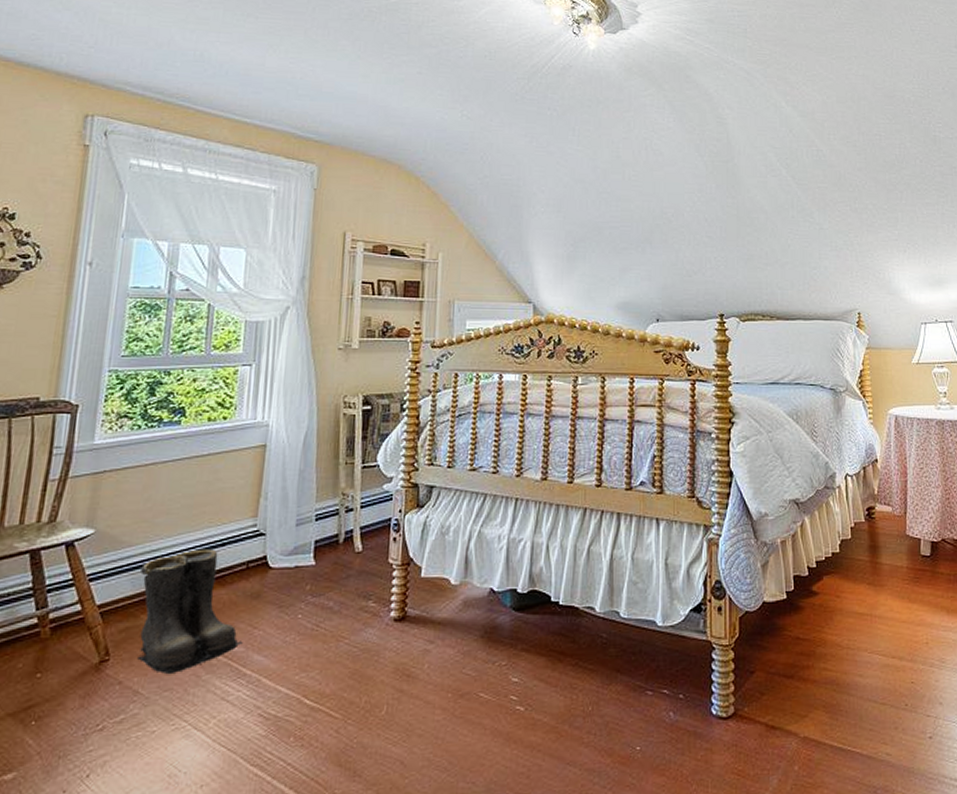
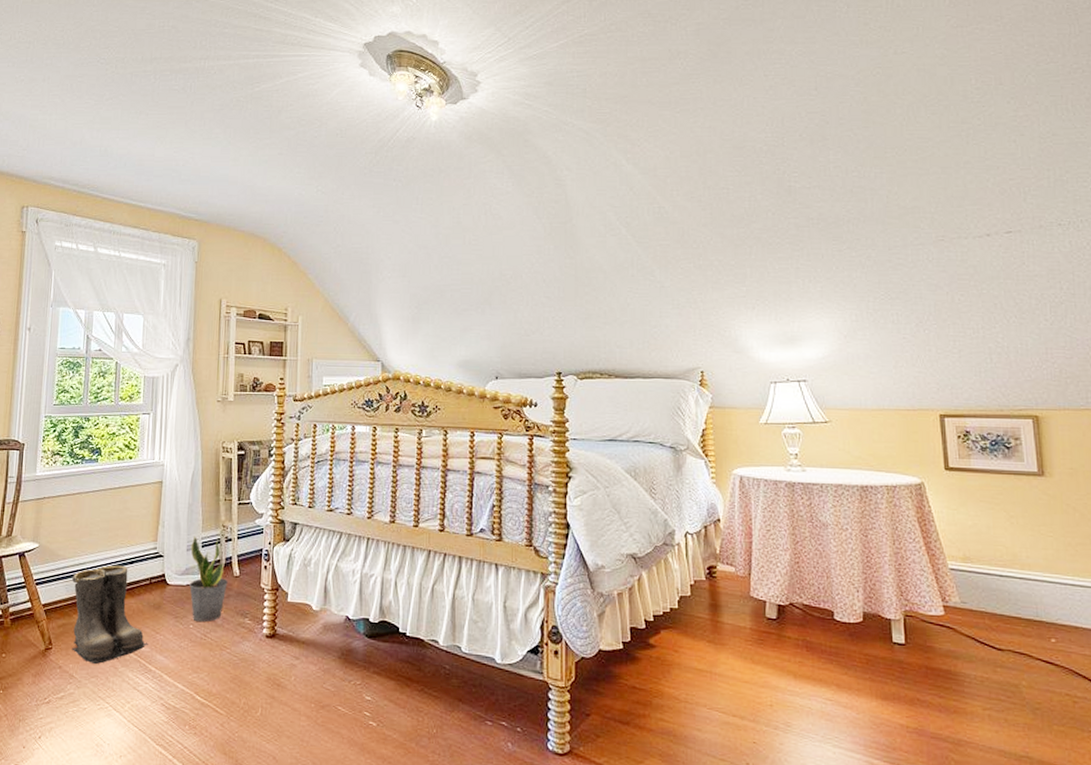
potted plant: none [298,508,348,609] -> present [189,536,228,622]

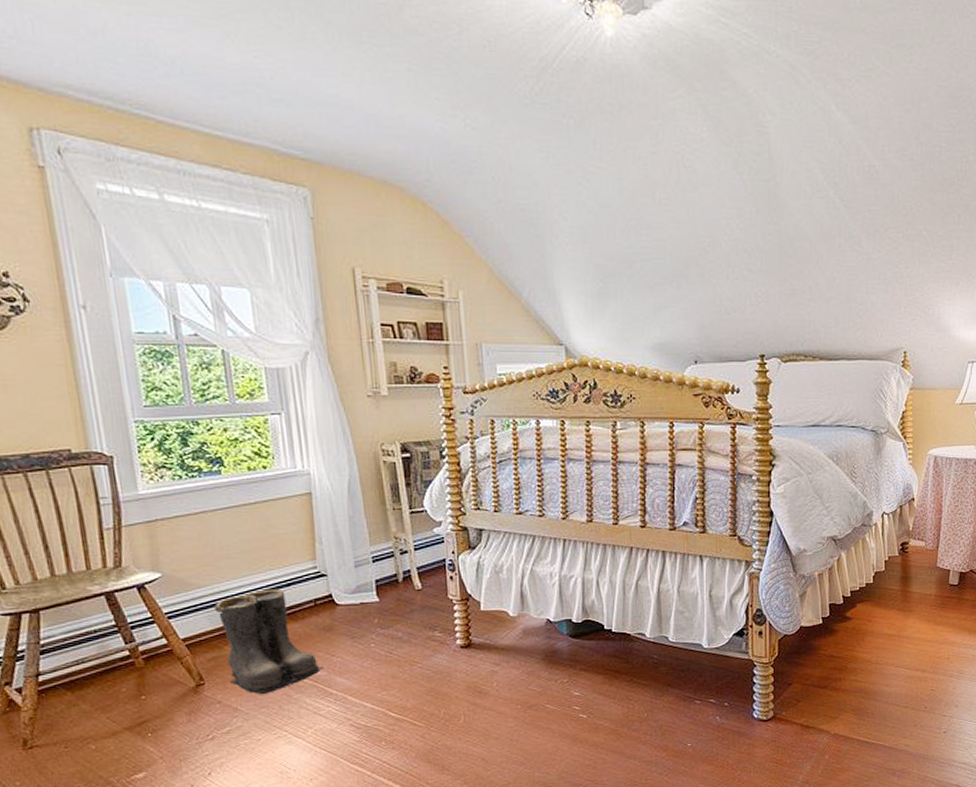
potted plant: present [189,536,228,622] -> none [359,551,409,639]

